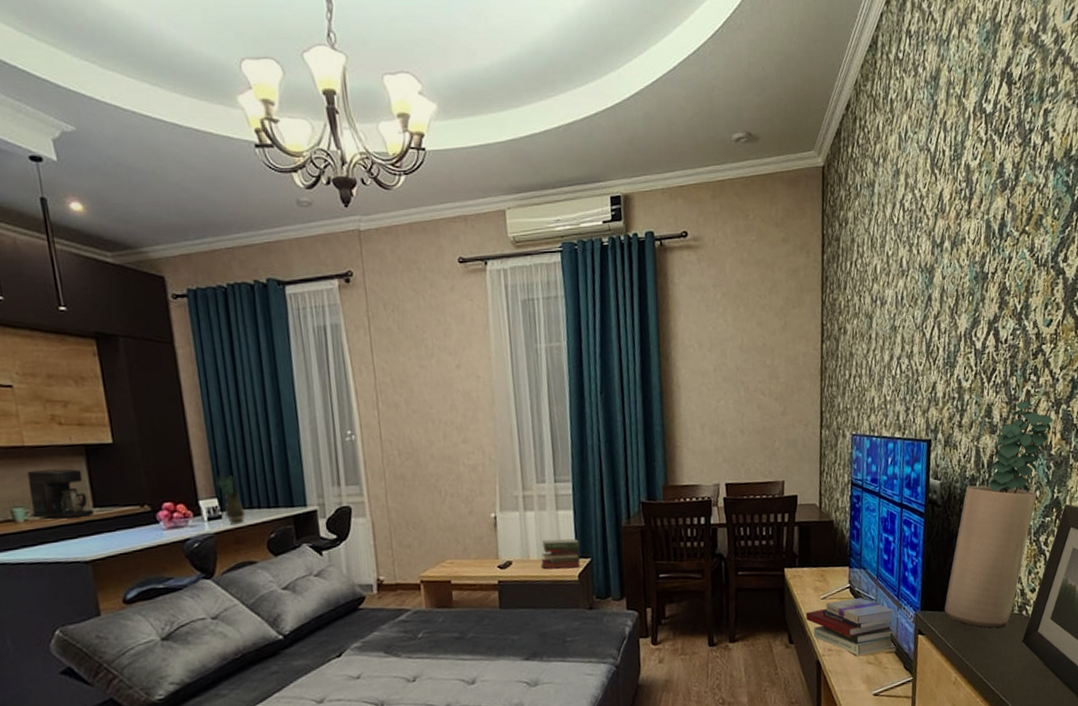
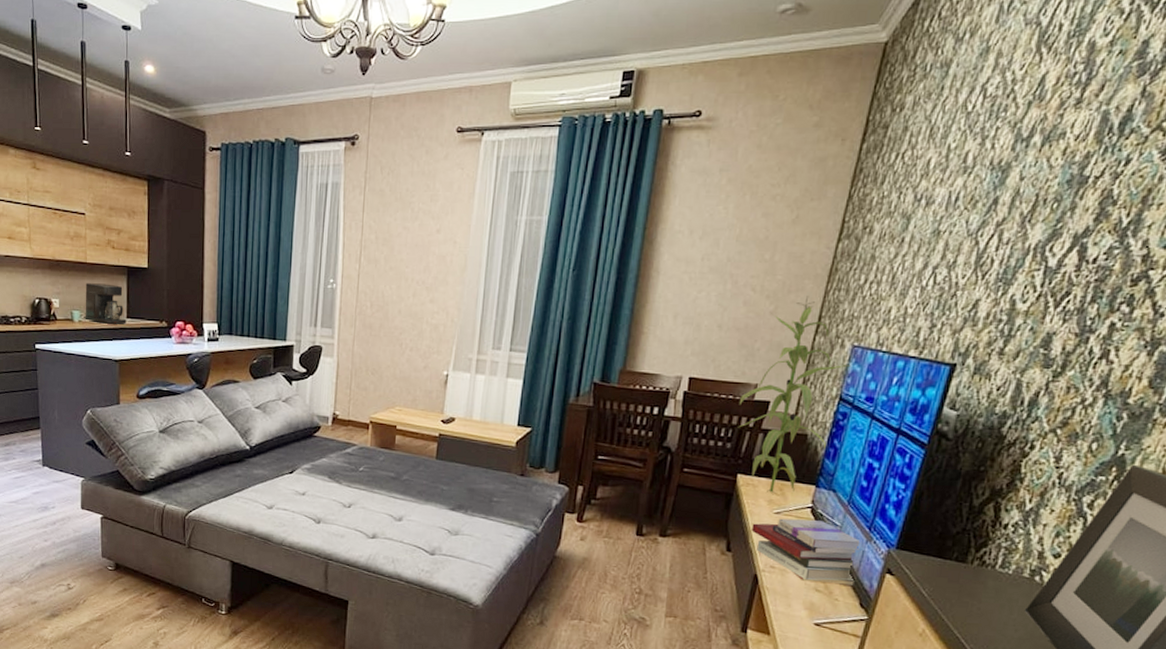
vase: present [215,475,245,525] -> none [218,304,236,348]
books: present [541,538,581,570] -> none [482,404,524,435]
plant: none [772,394,854,581] -> present [737,296,851,494]
vase: present [944,388,1054,628] -> none [926,320,1143,589]

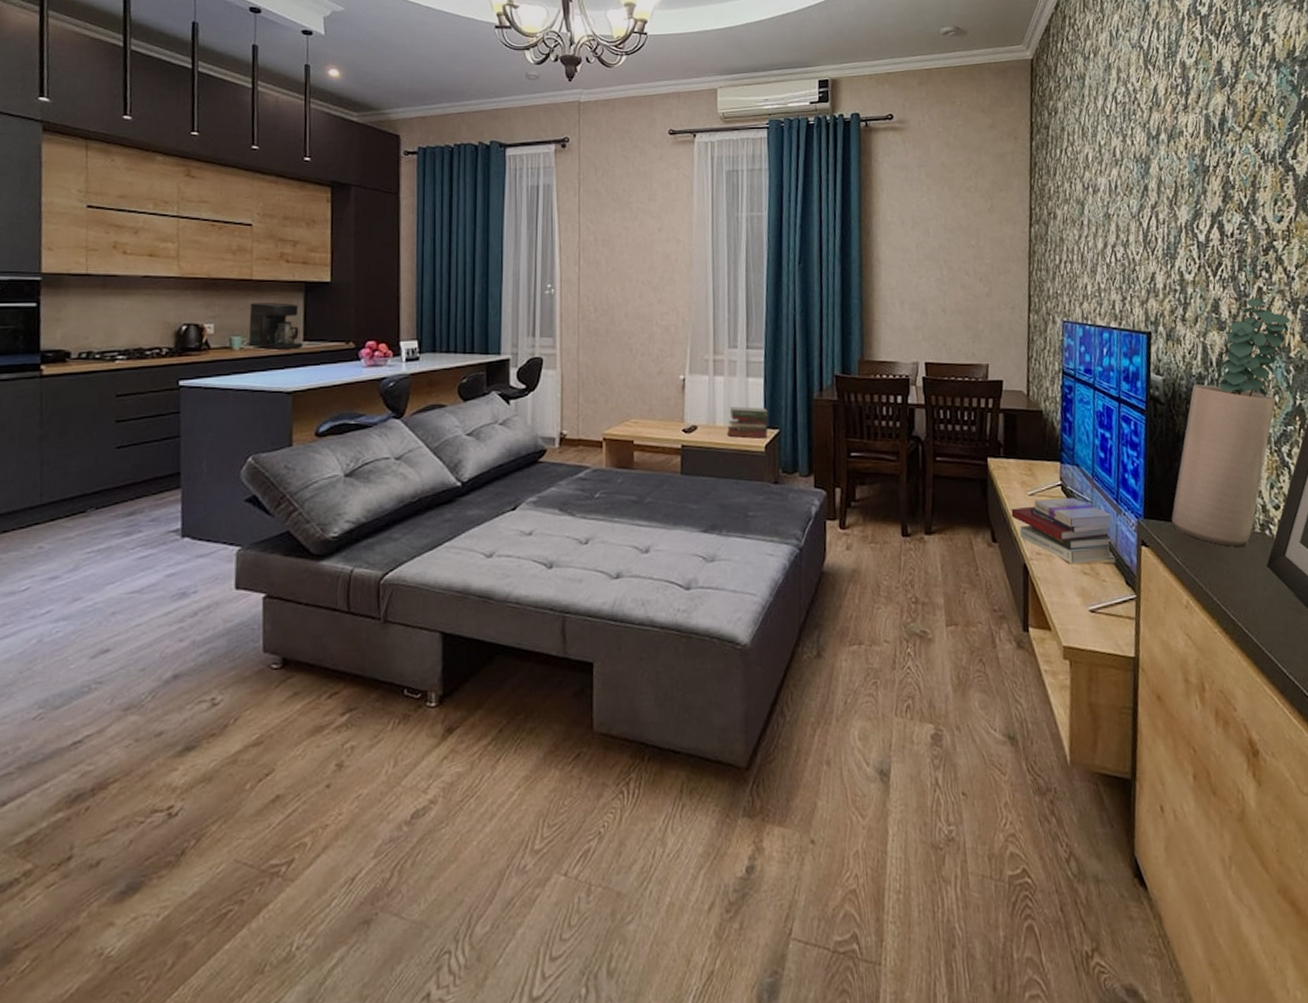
books: none [482,404,524,435] -> present [727,406,769,439]
plant: present [737,296,851,494] -> none [975,277,1065,475]
vase: none [926,320,1143,589] -> present [1171,285,1291,548]

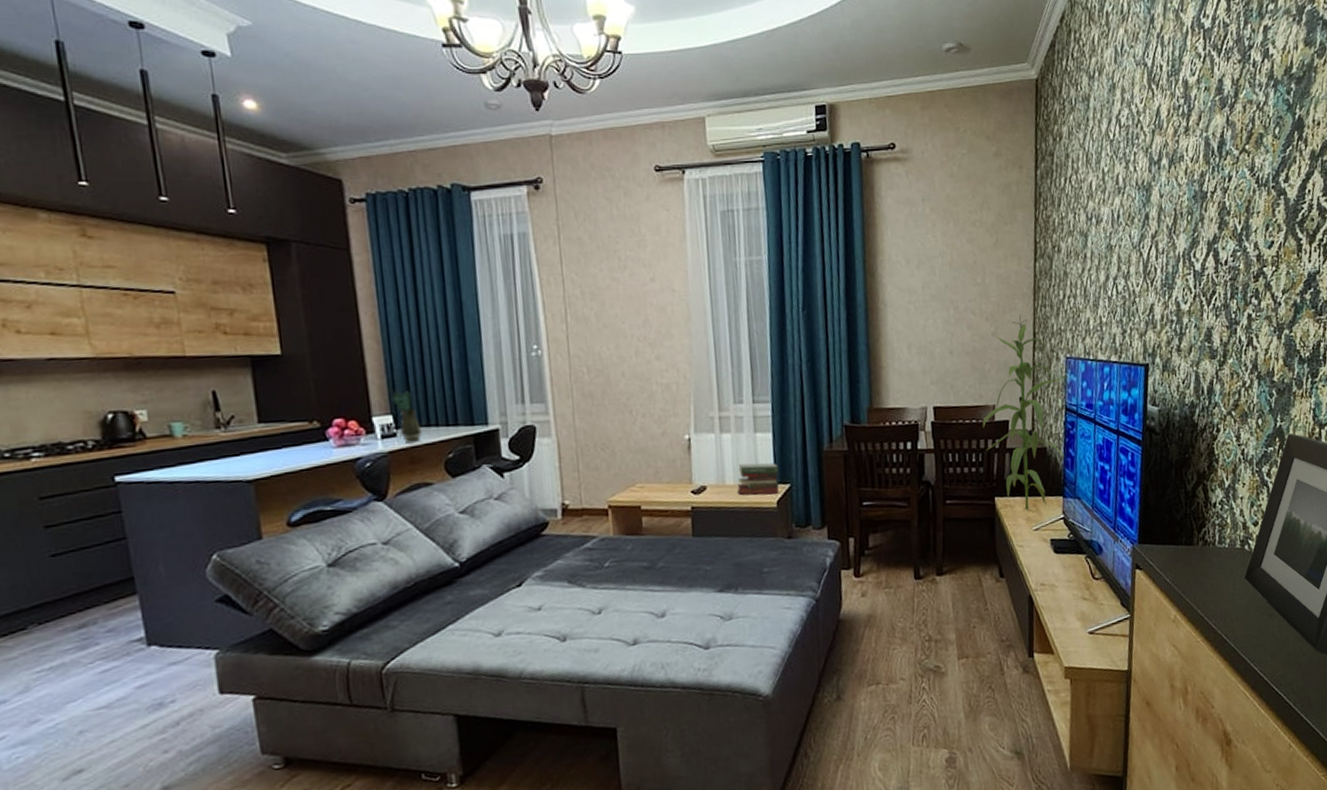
coffee maker: present [248,302,303,351] -> none [187,381,259,436]
vase: none [418,318,441,368] -> present [391,390,422,444]
plant: none [975,277,1065,475] -> present [982,315,1068,512]
books: present [1011,498,1116,566] -> none [1017,529,1113,593]
vase: present [1171,285,1291,548] -> none [1162,312,1276,563]

